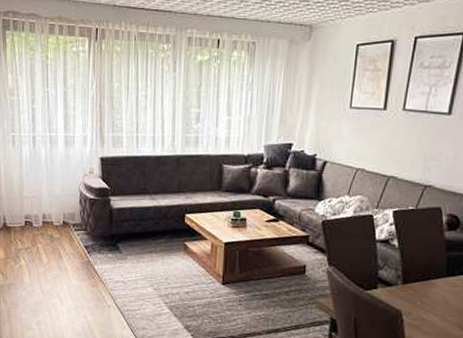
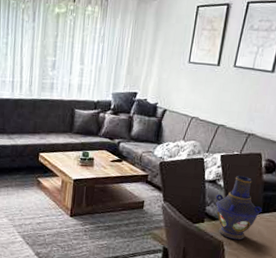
vase: none [389,233,446,309] -> present [215,175,262,240]

